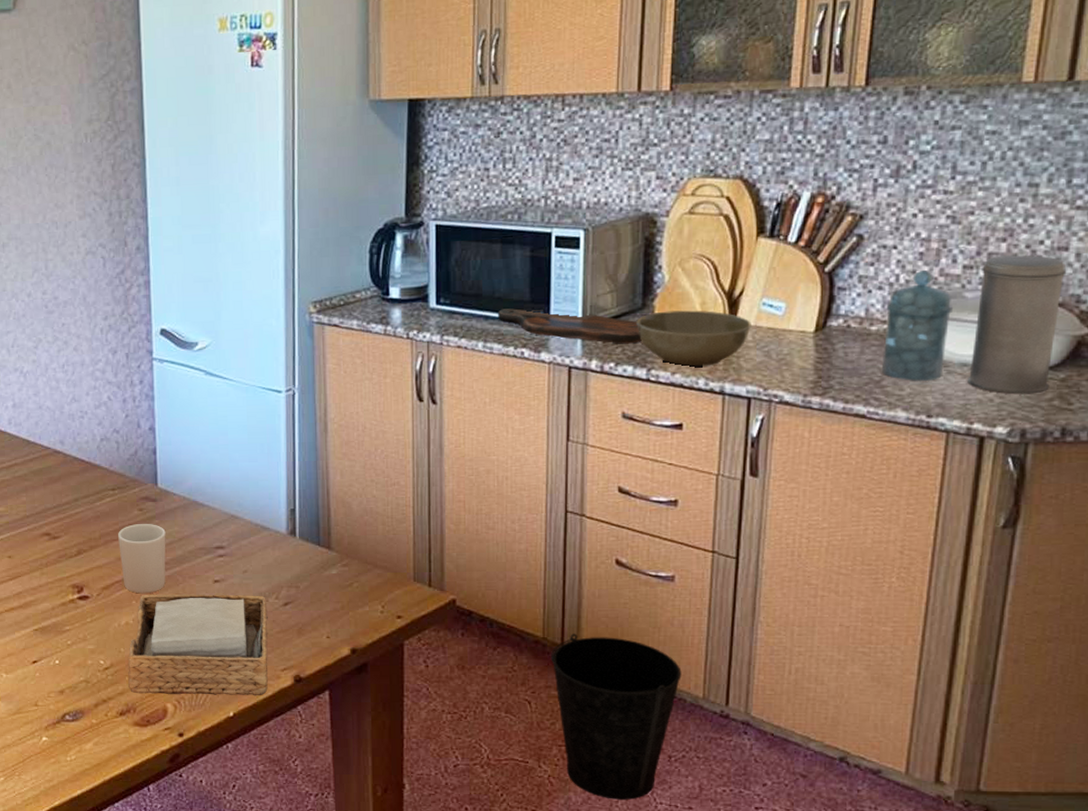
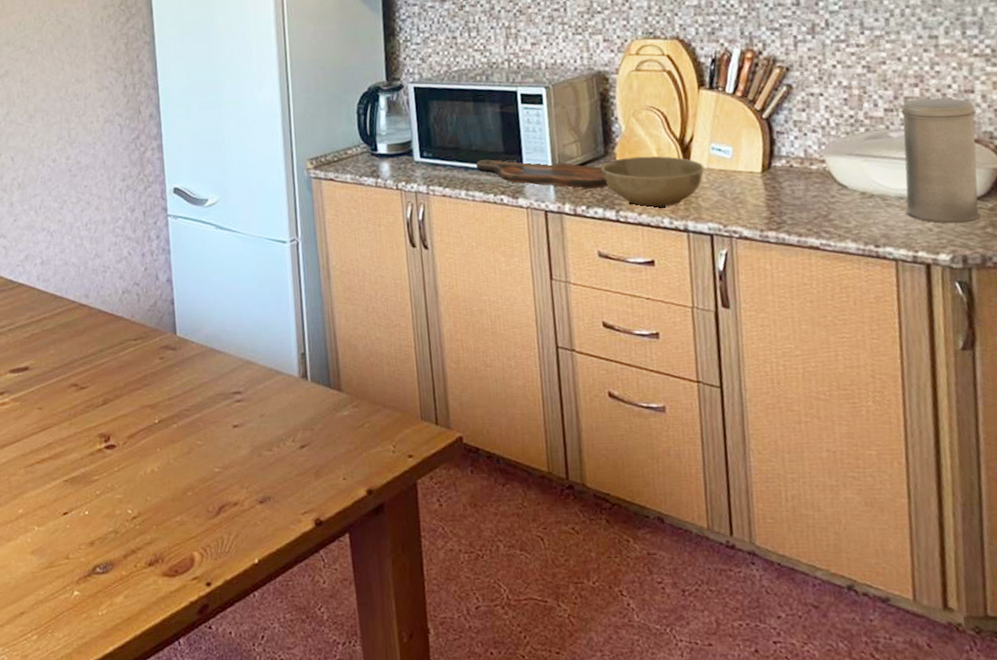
mug: present [118,524,166,594] -> none [141,372,188,441]
napkin holder: present [128,594,268,696] -> none [154,438,290,543]
bucket: present [550,634,682,800] -> none [557,467,685,638]
canister: present [881,271,954,381] -> none [822,114,883,214]

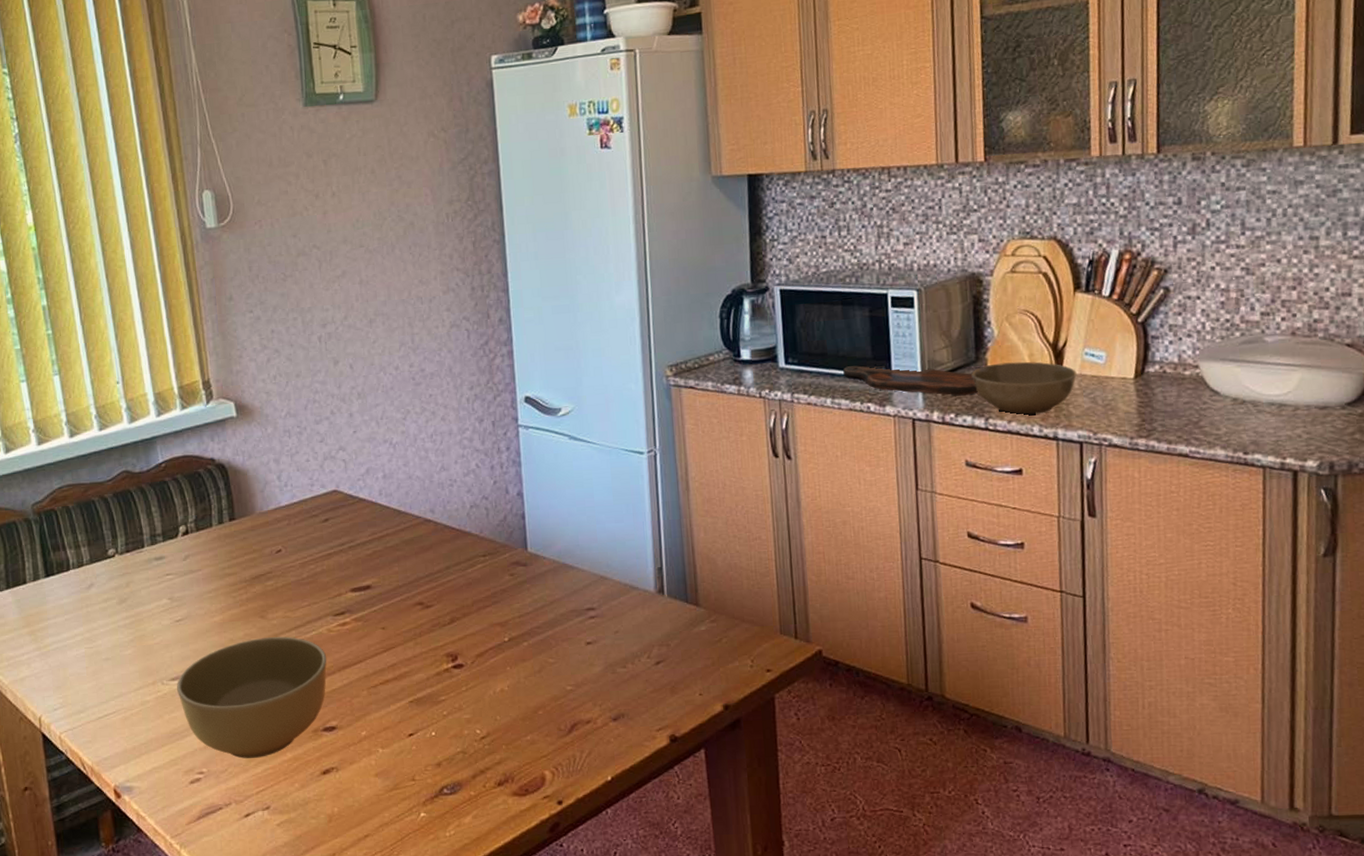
canister: present [901,98,981,224] -> none [1276,301,1353,430]

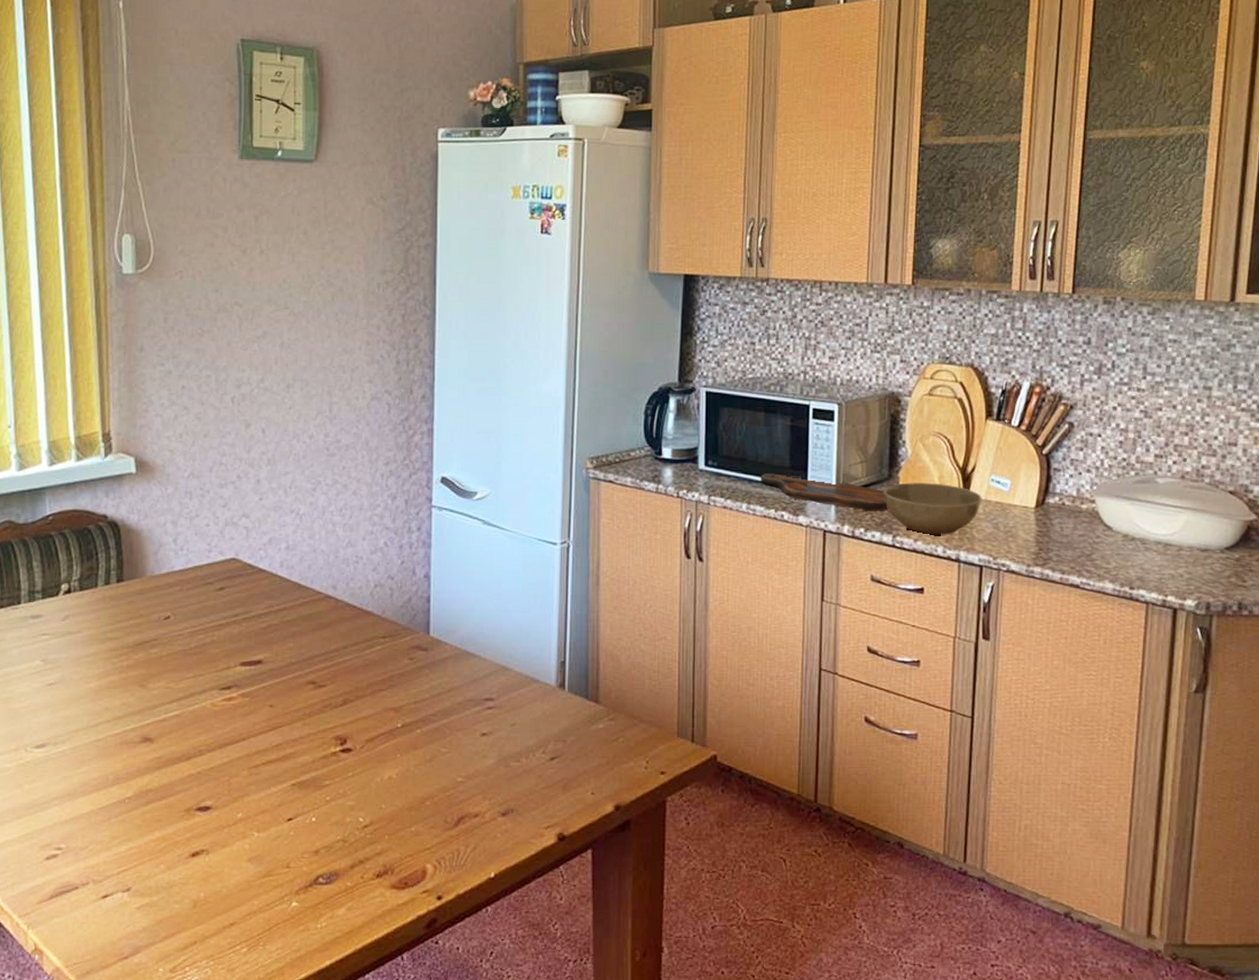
bowl: present [176,636,327,759] -> none [40,708,208,835]

